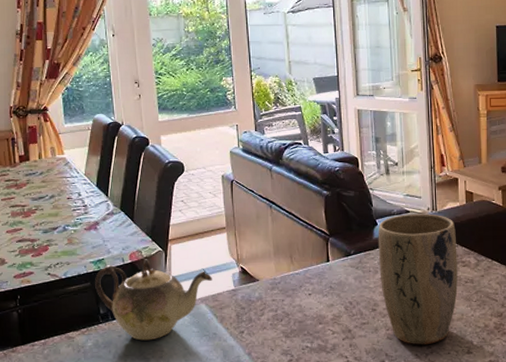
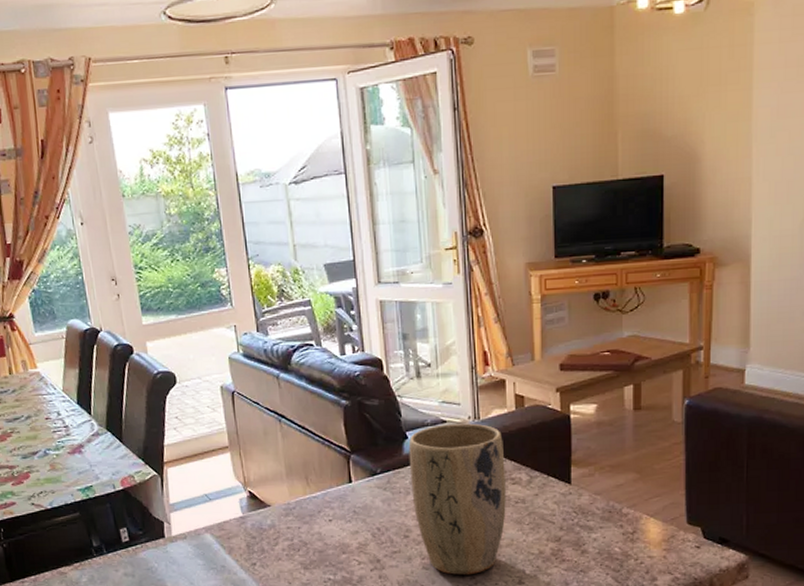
teapot: present [95,259,212,341] -> none [84,485,217,575]

